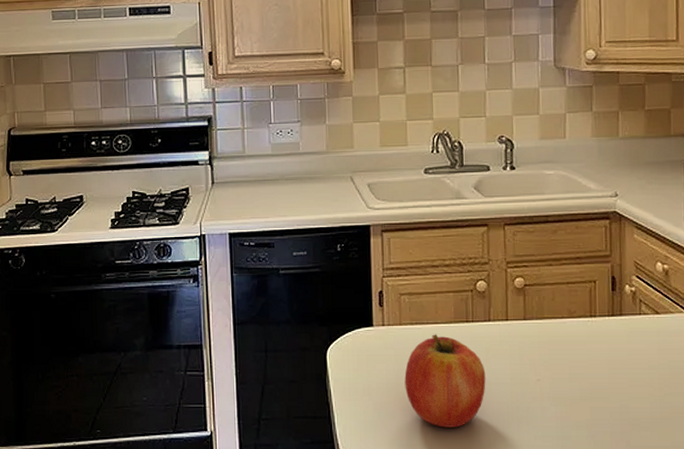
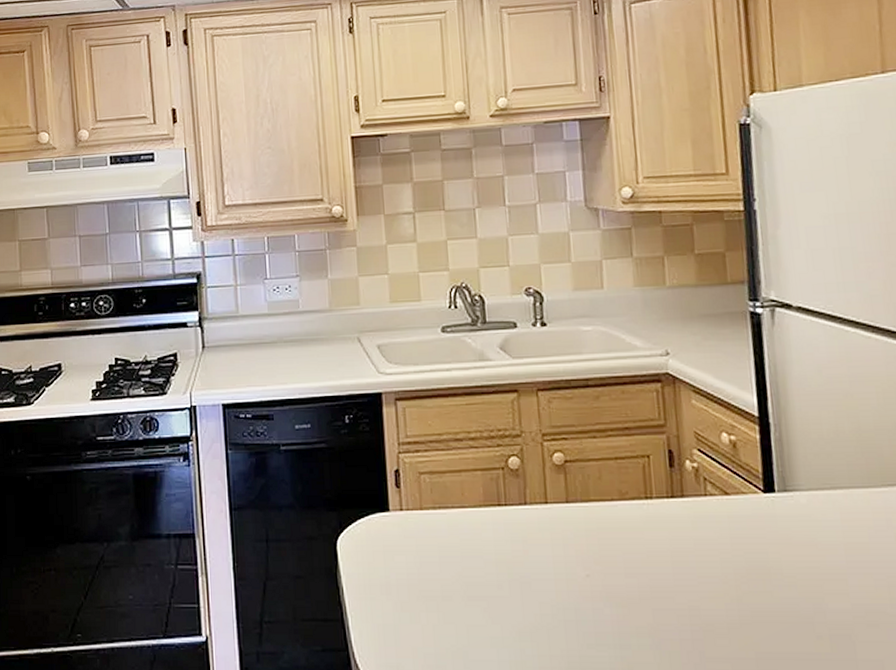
fruit: present [404,334,486,428] -> none [428,520,525,633]

